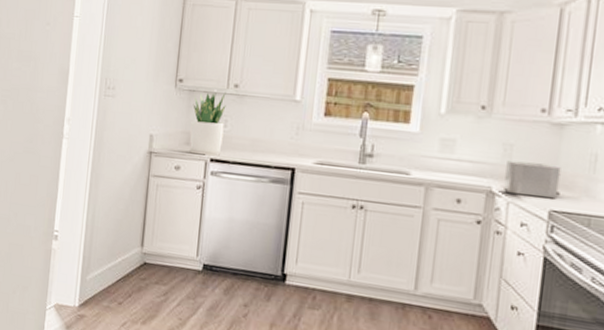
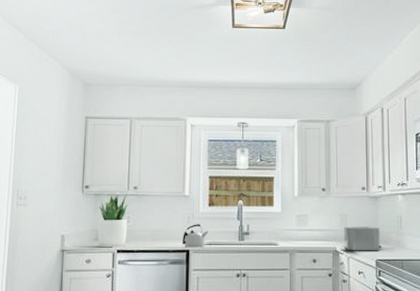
kettle: none [288,137,321,168] -> present [183,224,208,249]

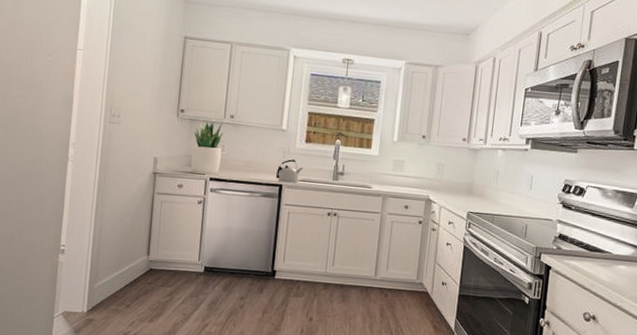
toaster: present [344,226,381,252] -> none [437,176,476,204]

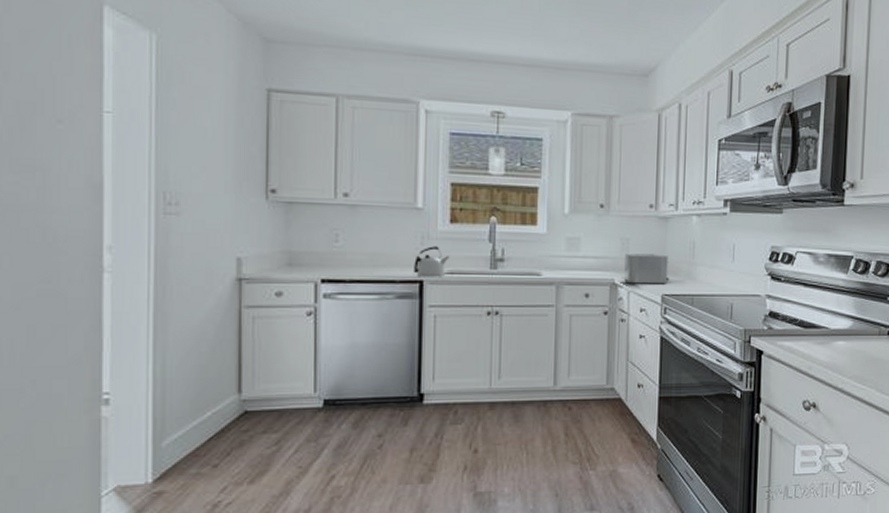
planter: present [191,121,223,176] -> none [291,202,335,277]
toaster: none [437,176,476,204] -> present [624,253,669,285]

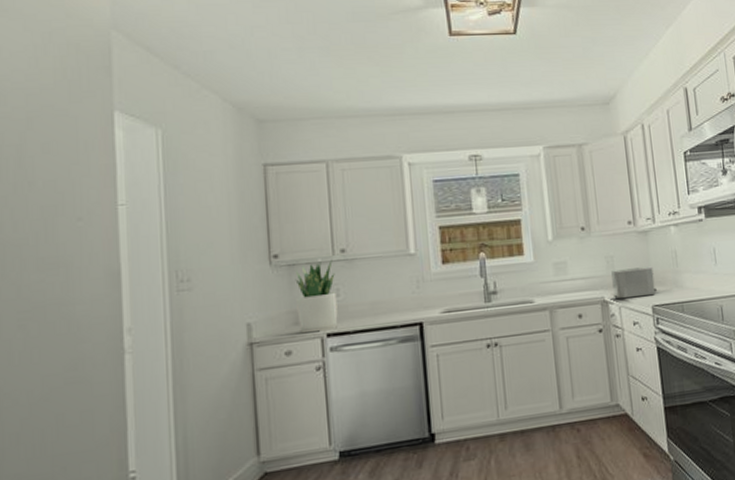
planter: none [291,202,335,277] -> present [295,259,338,334]
kettle: present [414,246,450,279] -> none [412,288,445,321]

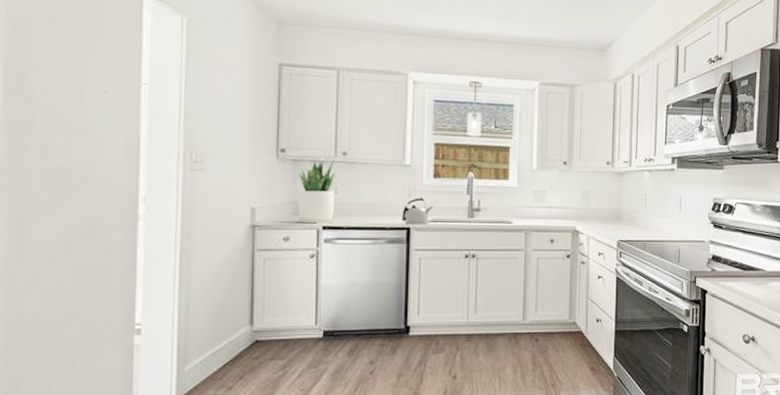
kettle: none [412,288,445,321] -> present [402,198,433,226]
toaster: present [611,266,657,300] -> none [585,204,624,232]

